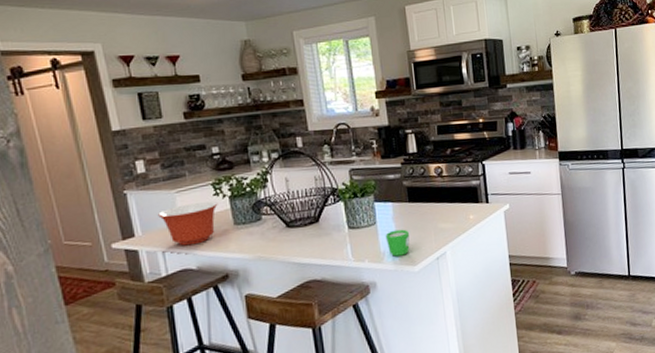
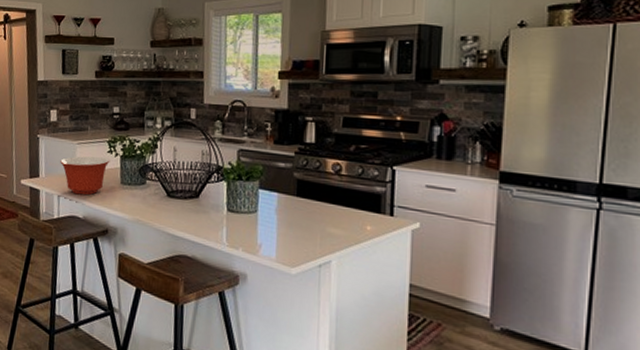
mug: present [385,229,410,257] -> none [264,223,291,253]

